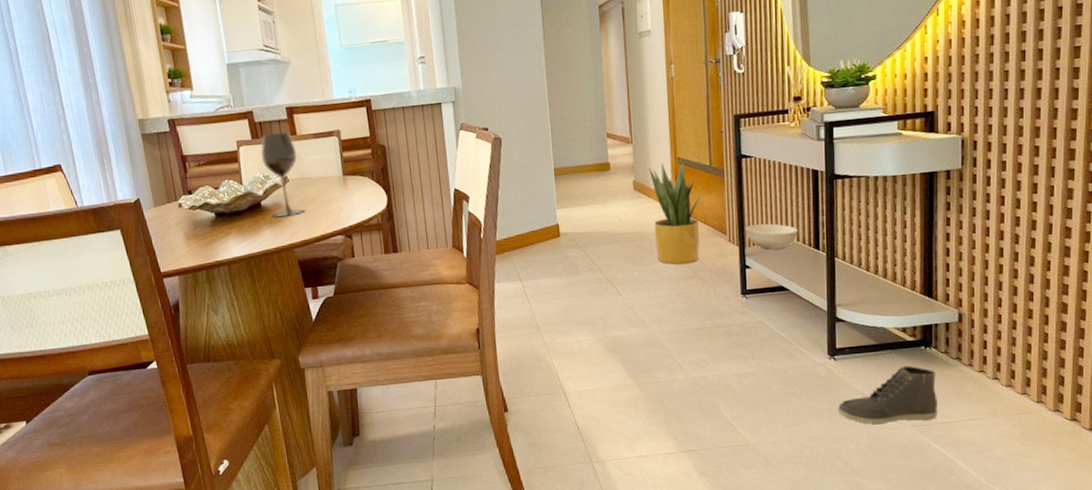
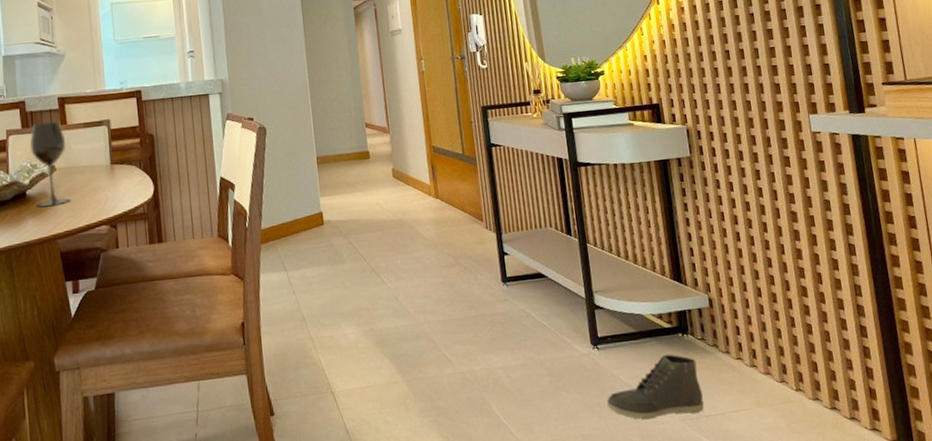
planter: present [648,159,704,266] -> none [405,148,459,253]
bowl: present [745,223,799,250] -> none [500,210,551,236]

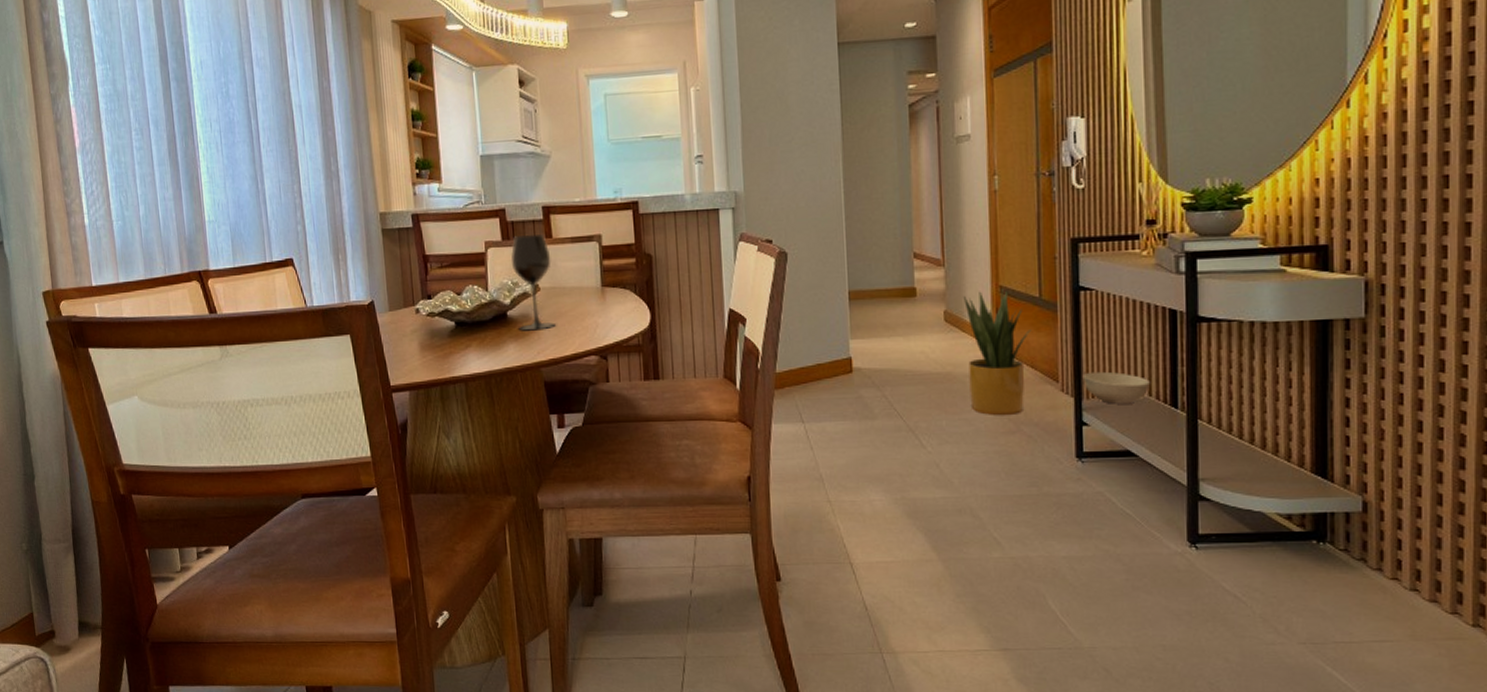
planter: none [405,148,459,253] -> present [962,288,1032,416]
bowl: none [500,210,551,236] -> present [1082,371,1151,404]
sneaker: present [606,354,704,419] -> none [1199,563,1335,637]

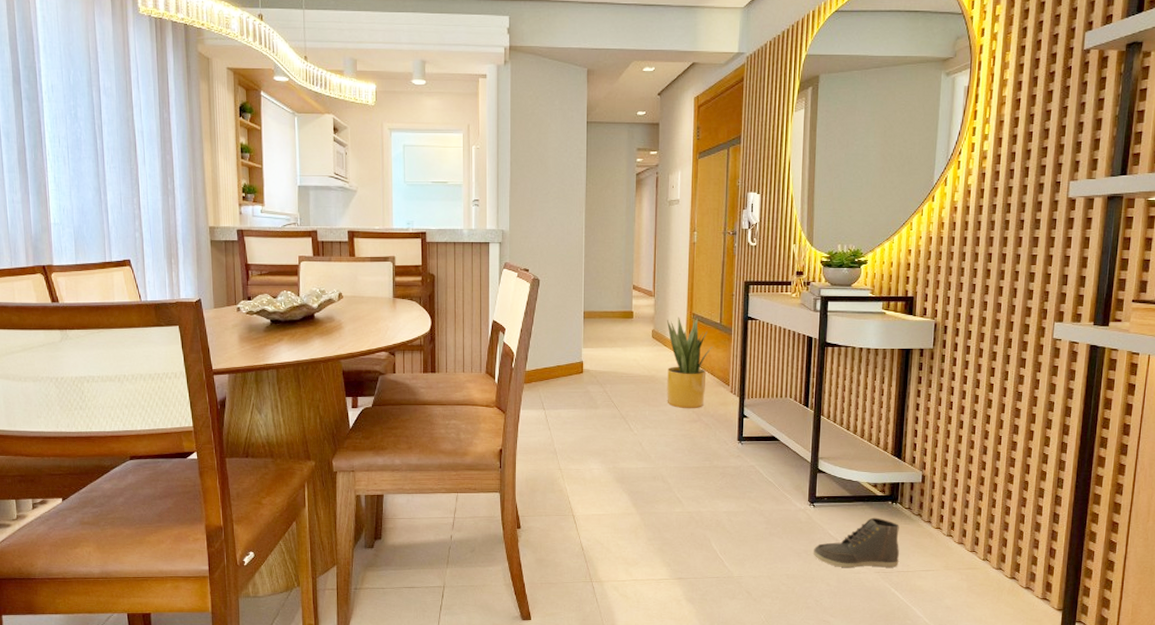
wineglass: present [510,234,556,331] -> none [319,253,354,330]
bowl: present [1082,371,1151,404] -> none [746,379,792,403]
sneaker: none [1199,563,1335,637] -> present [813,517,899,568]

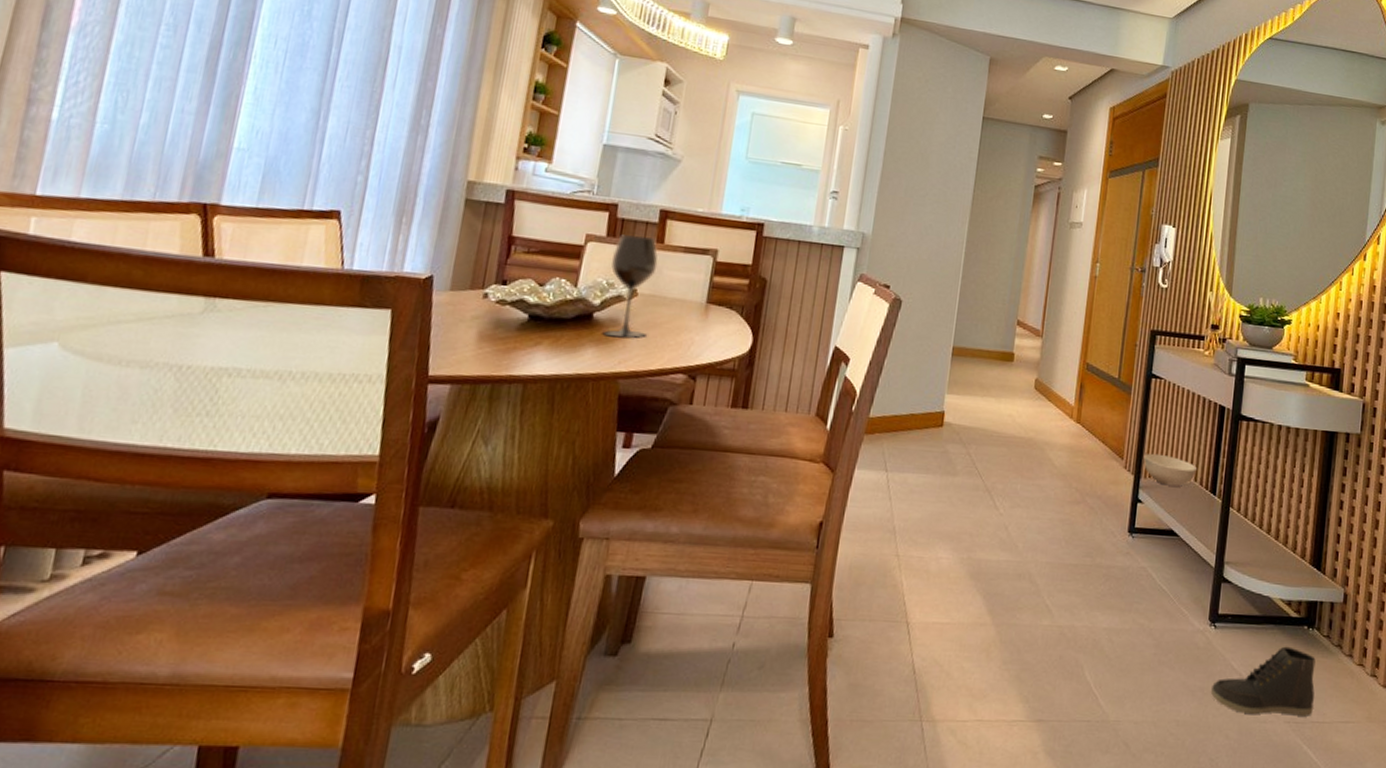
wineglass: none [319,253,354,330] -> present [602,234,658,339]
planter: present [666,315,713,409] -> none [1045,365,1108,487]
bowl: none [746,379,792,403] -> present [1143,453,1198,487]

